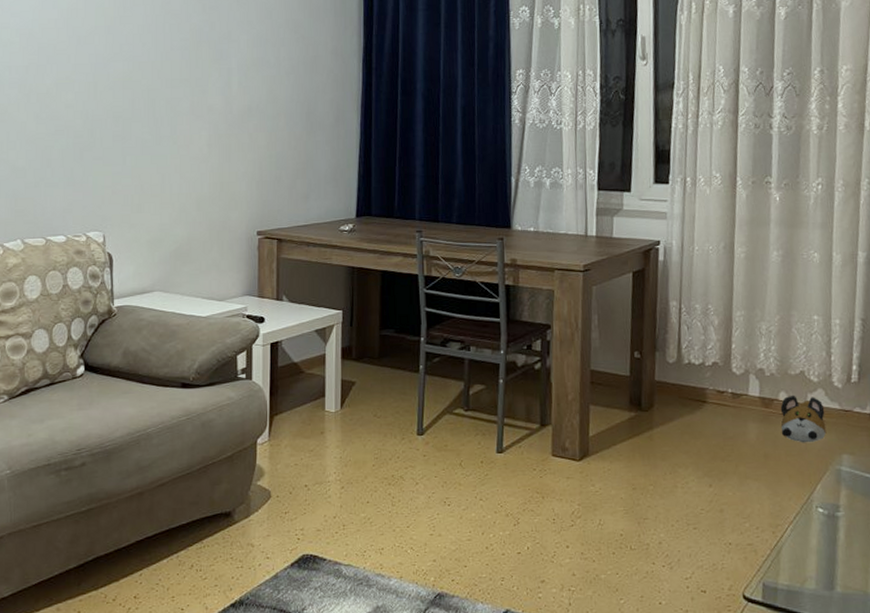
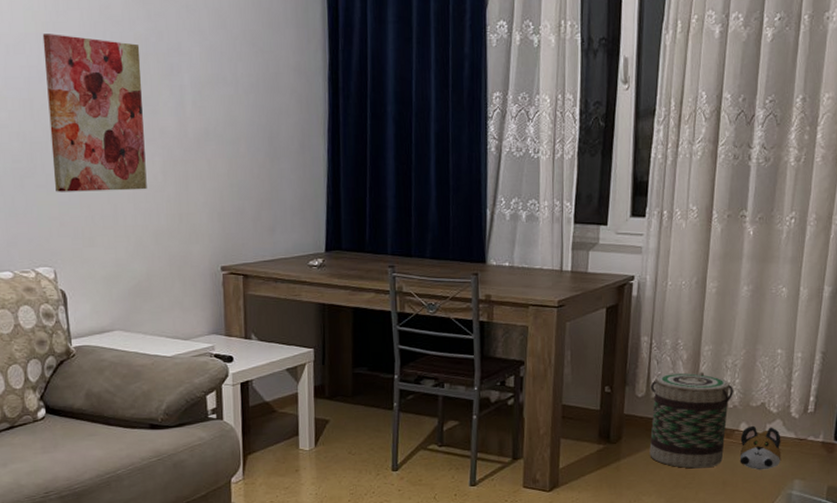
wall art: none [110,26,194,164] -> present [42,34,147,192]
basket: none [681,338,770,440] -> present [649,372,733,469]

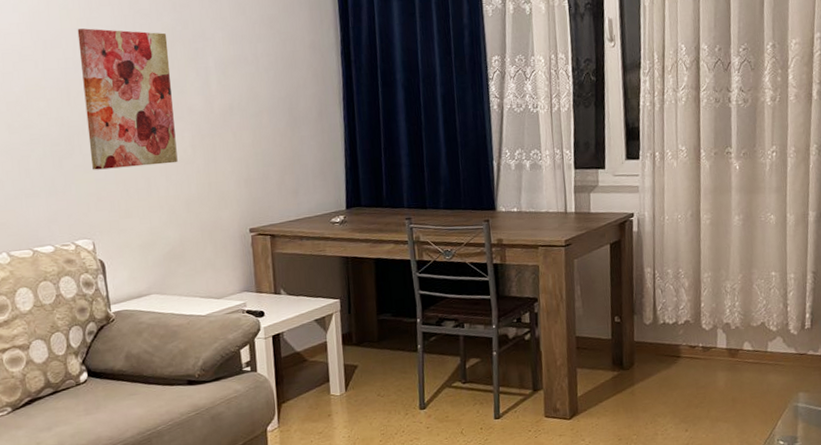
basket: present [649,372,733,469] -> none [657,297,735,389]
plush toy: present [739,425,781,470] -> none [745,344,785,386]

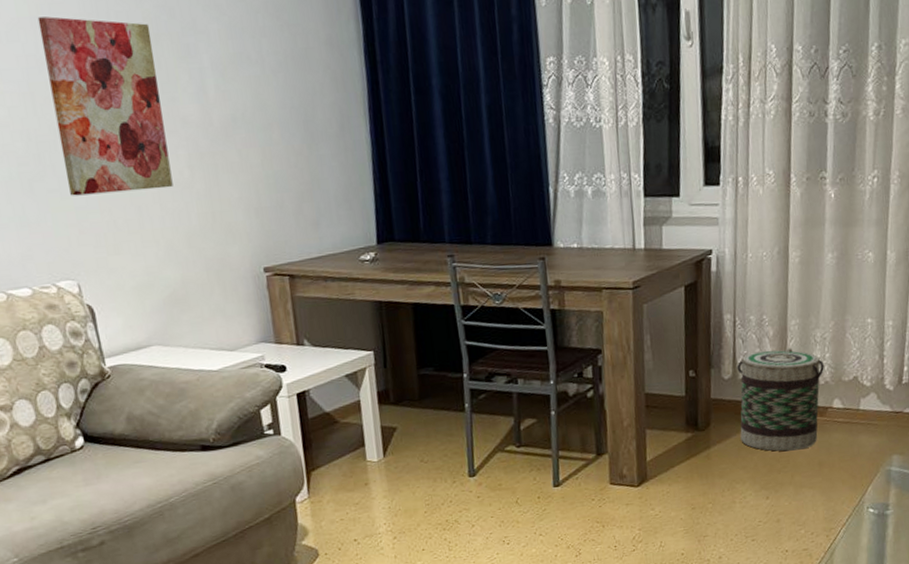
basket: none [657,297,735,389] -> present [737,348,824,451]

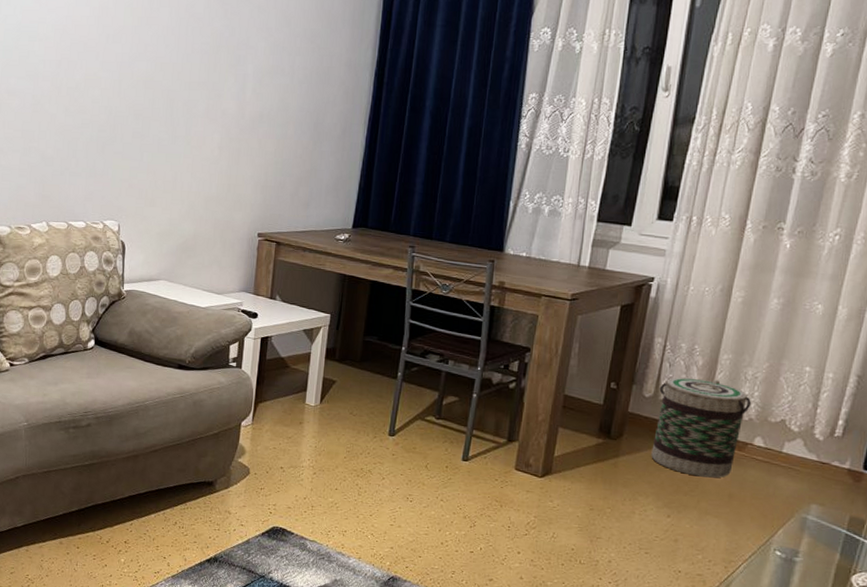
wall art: present [37,16,173,196] -> none [129,27,215,162]

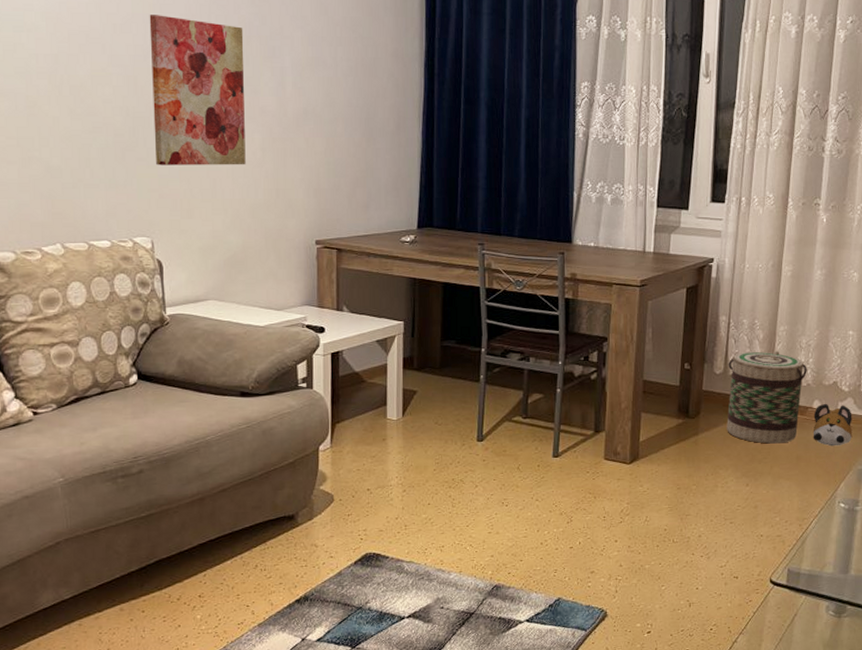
wall art: none [129,27,215,162] -> present [149,15,246,165]
plush toy: none [750,441,801,490] -> present [813,403,853,447]

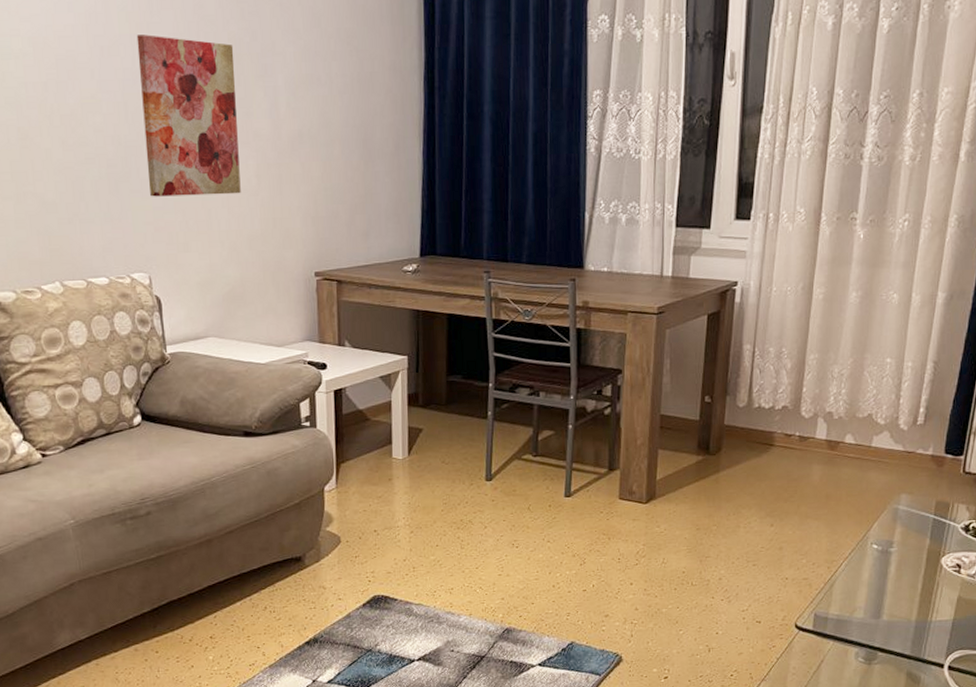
basket: present [727,351,807,444] -> none [750,381,839,482]
plush toy: present [813,403,853,447] -> none [844,437,888,484]

